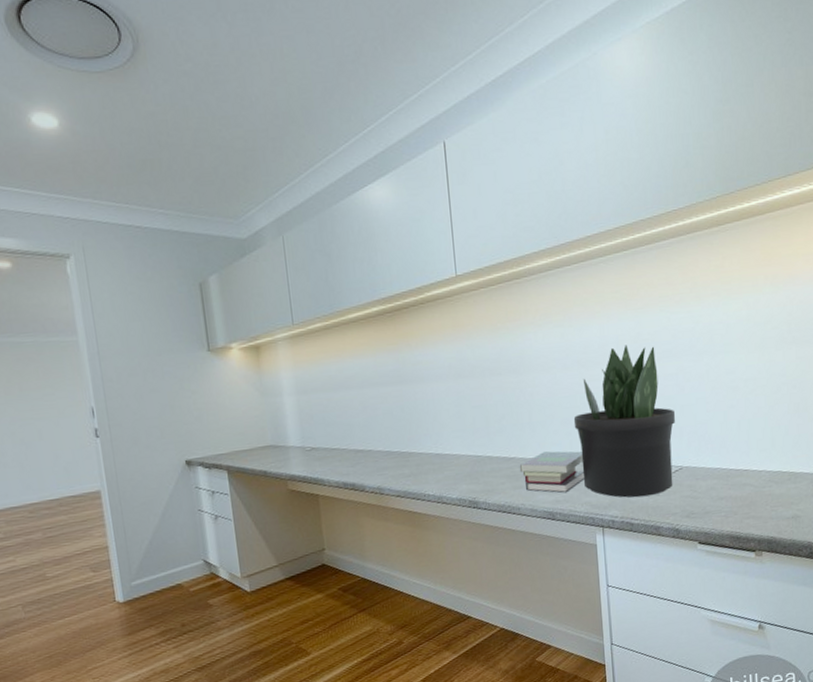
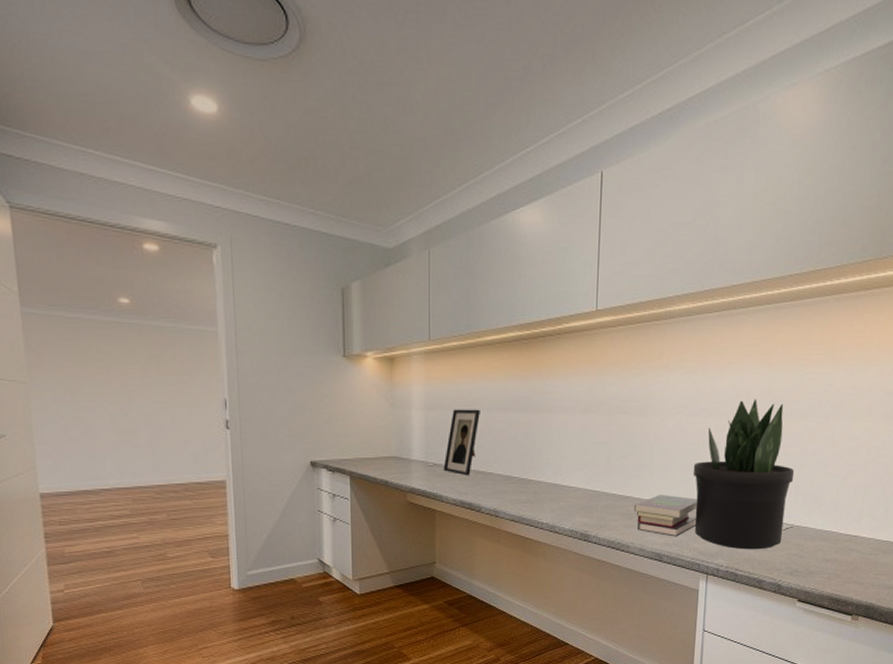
picture frame: none [321,387,353,457] -> present [443,409,480,476]

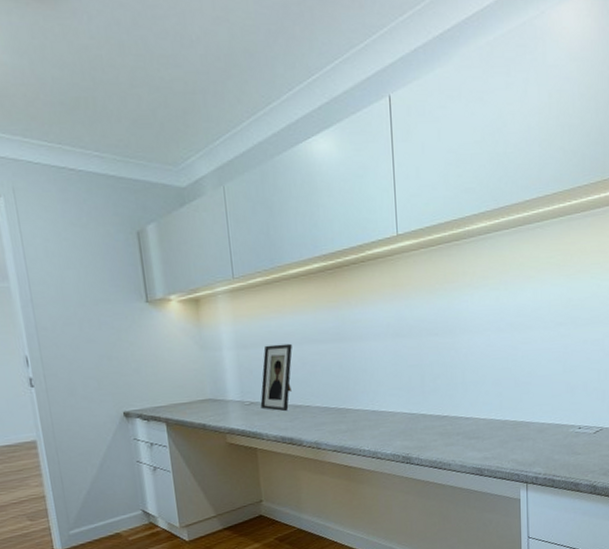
books: present [635,495,697,537] -> none [452,410,512,451]
planter: present [692,399,794,550] -> none [504,309,599,457]

